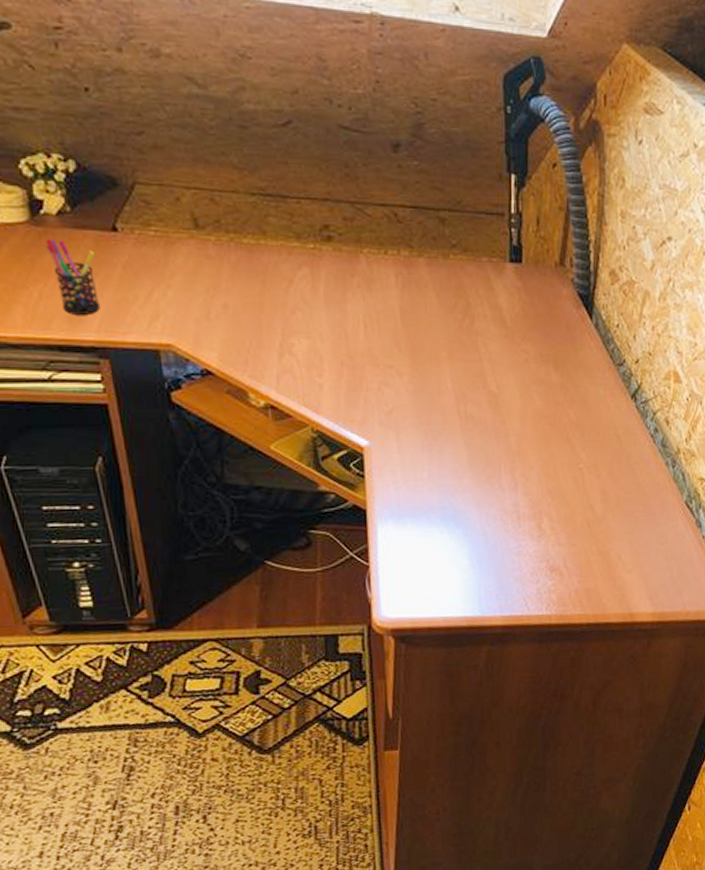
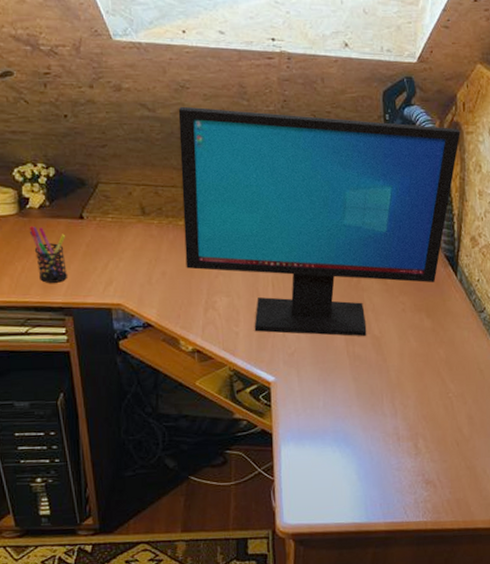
computer monitor: none [237,82,600,393] -> present [178,106,460,337]

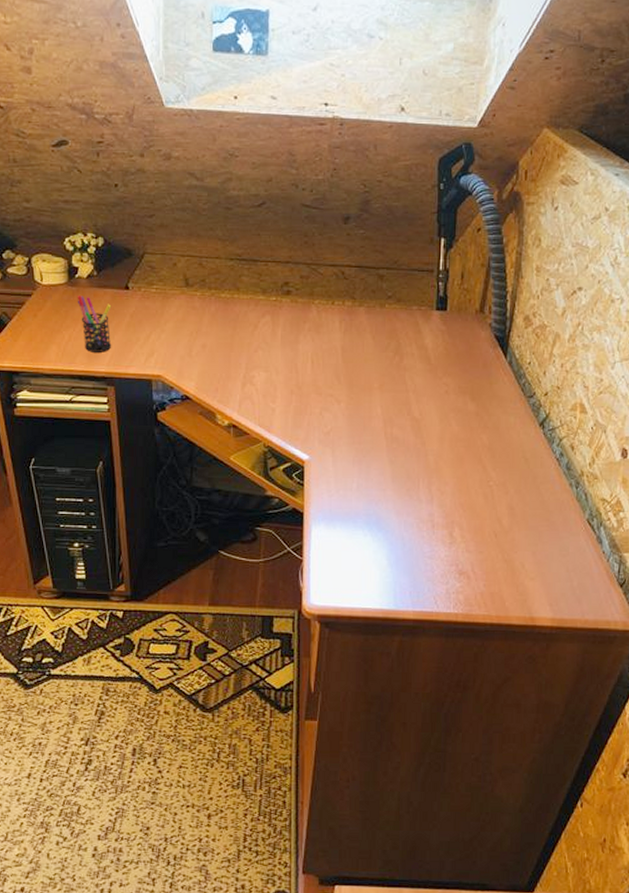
computer monitor: present [178,106,460,337] -> none [226,175,520,419]

